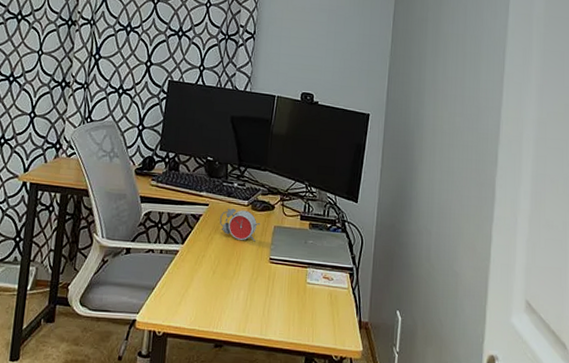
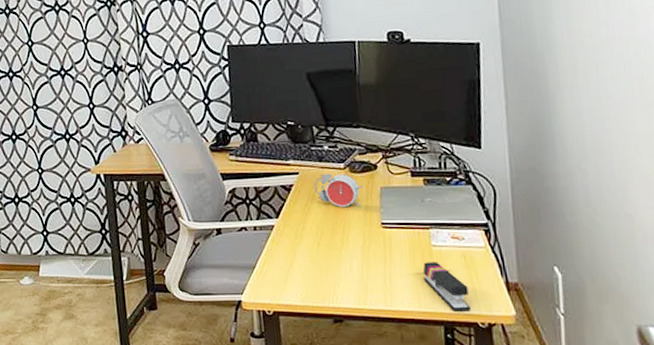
stapler: none [295,297,329,345] -> present [422,262,470,311]

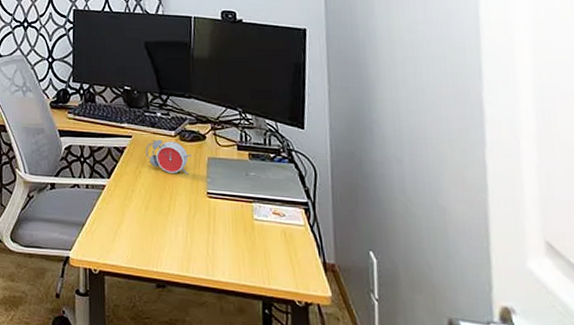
stapler: present [422,262,470,311] -> none [244,235,288,288]

